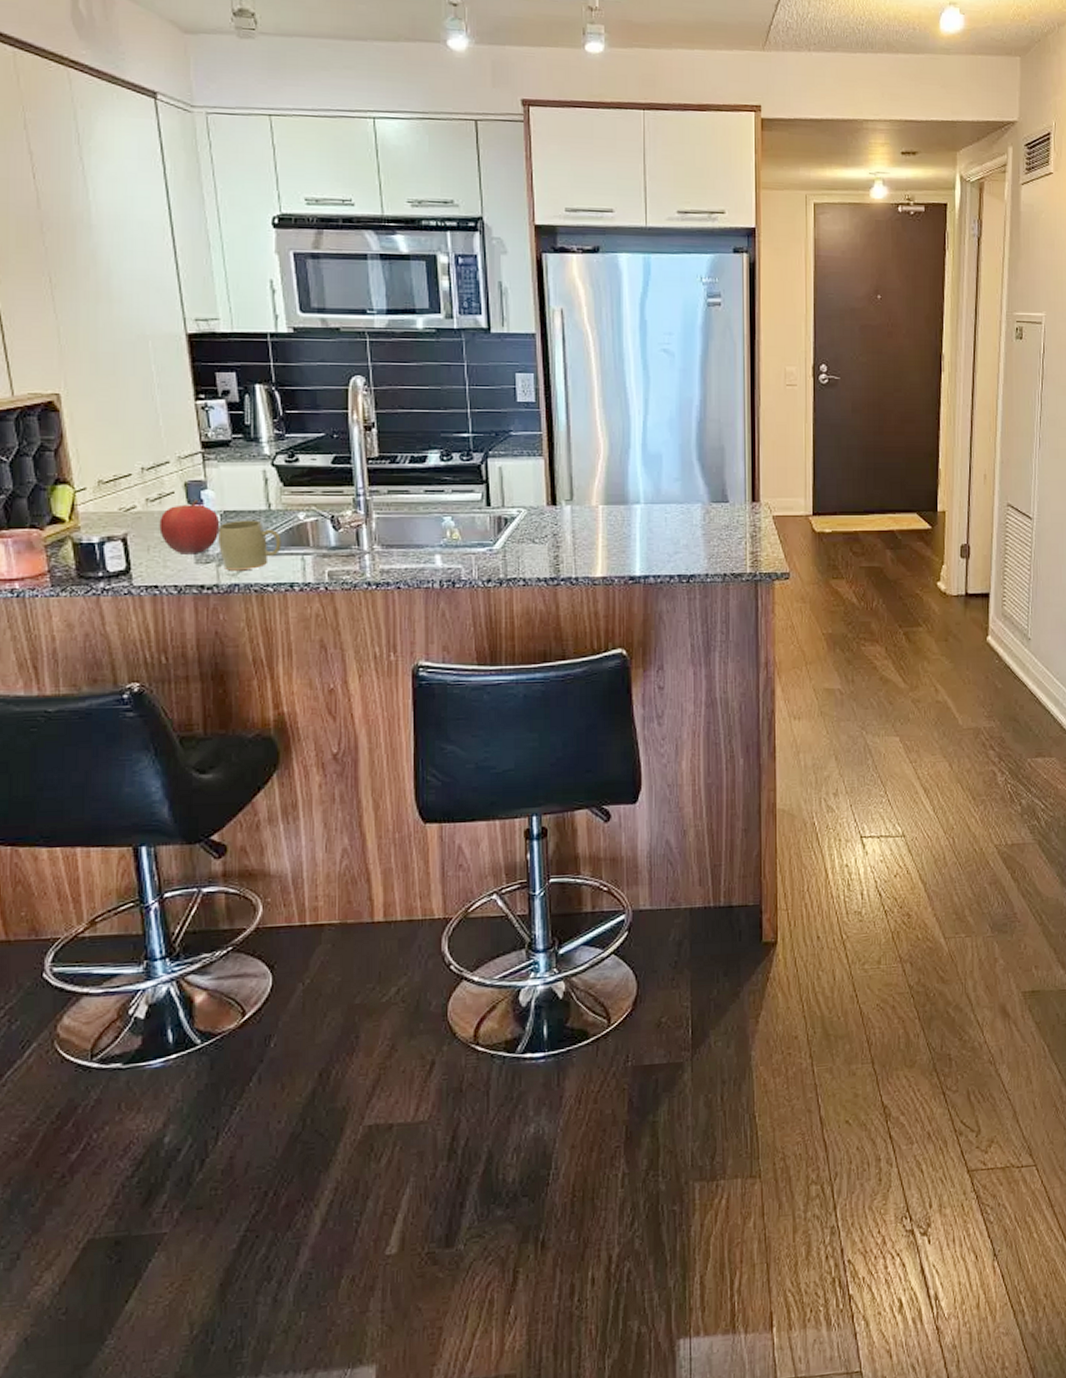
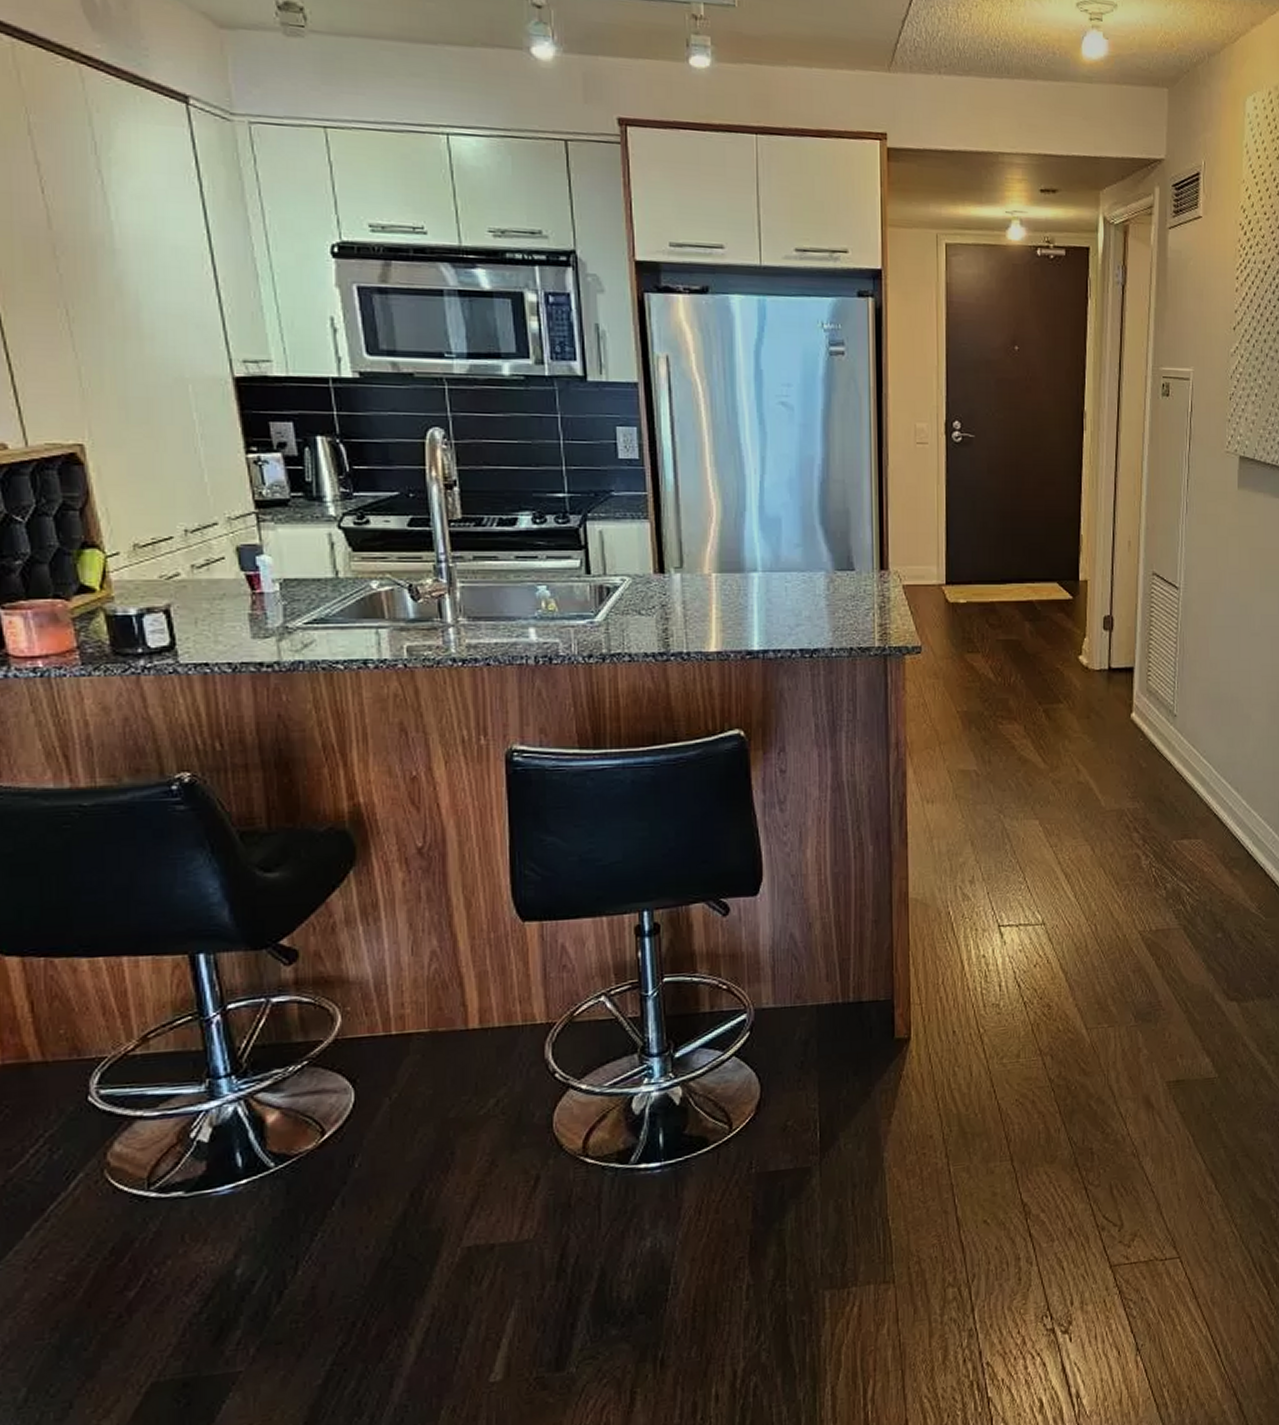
fruit: present [159,500,220,555] -> none [208,567,280,628]
mug: present [218,520,281,571] -> none [278,589,352,646]

